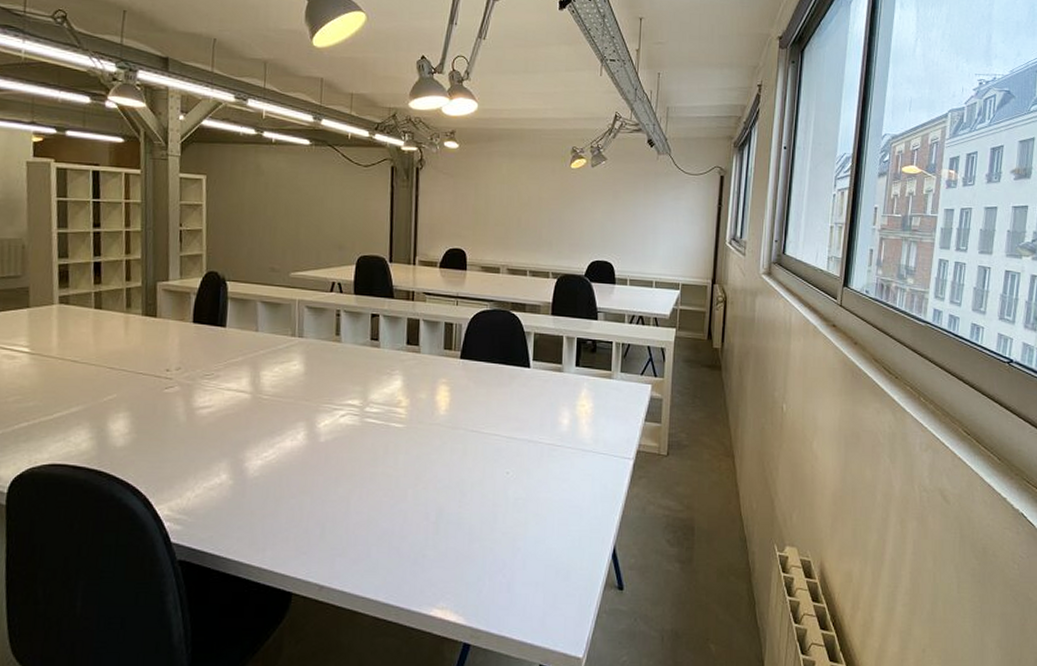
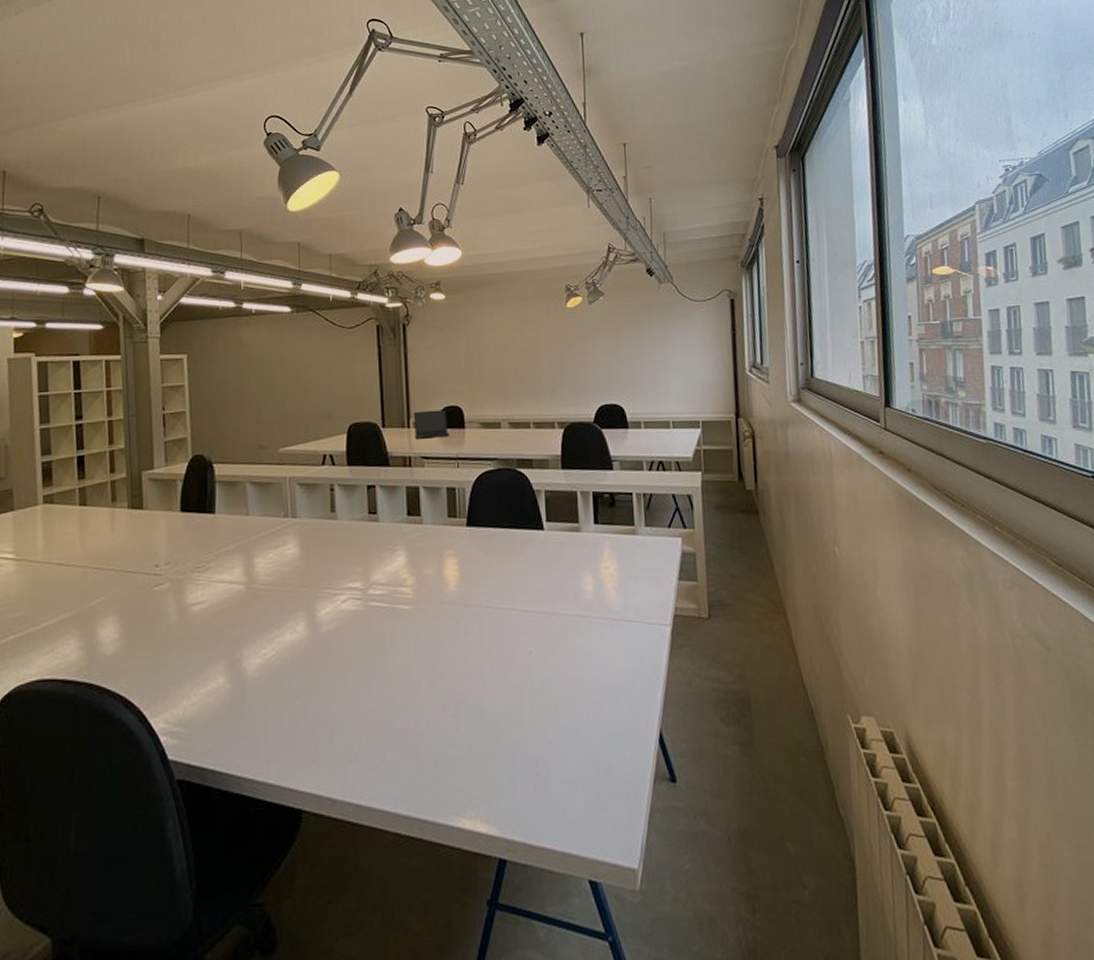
laptop: none [419,250,451,277] -> present [413,409,449,439]

